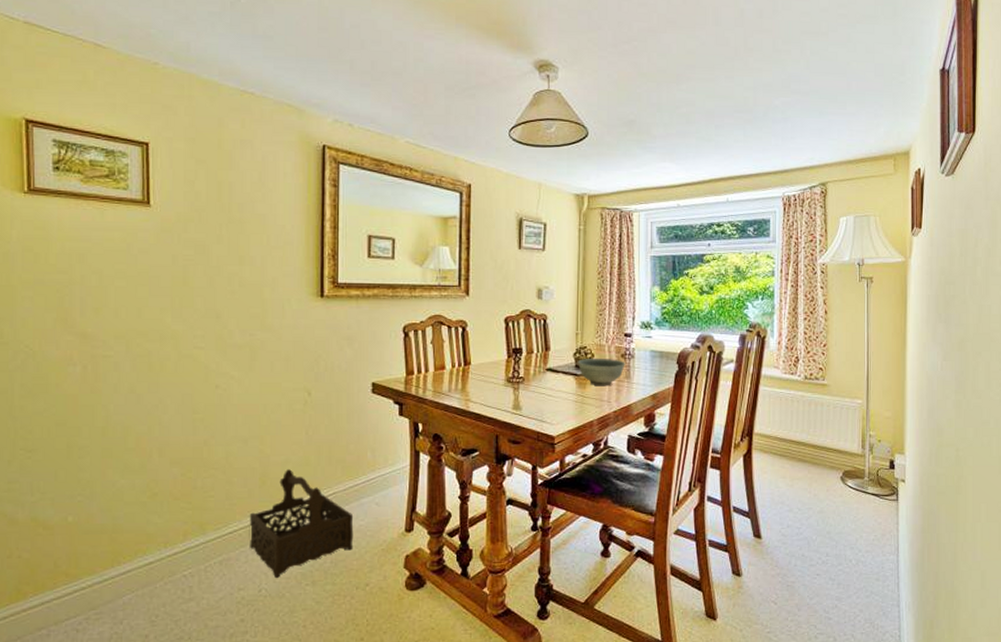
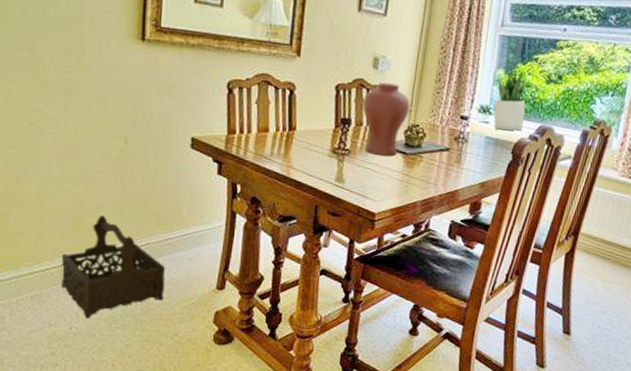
vase: none [531,311,576,379] -> present [362,82,410,156]
bowl: present [577,358,625,386] -> none [407,137,458,169]
planter: none [654,287,685,343] -> present [493,71,526,132]

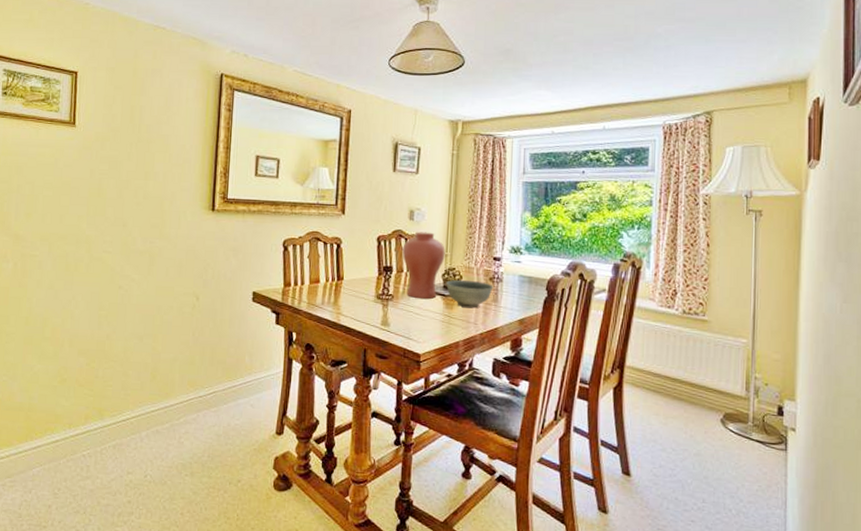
decorative basket: present [60,215,166,318] -> none [139,366,230,466]
bowl: none [407,137,458,169] -> present [445,279,493,308]
planter: present [493,71,526,132] -> none [524,213,555,269]

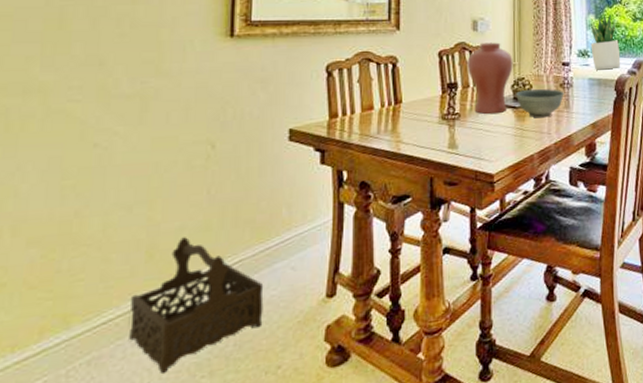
decorative basket: none [139,366,230,466] -> present [128,237,264,373]
planter: none [524,213,555,269] -> present [590,14,621,70]

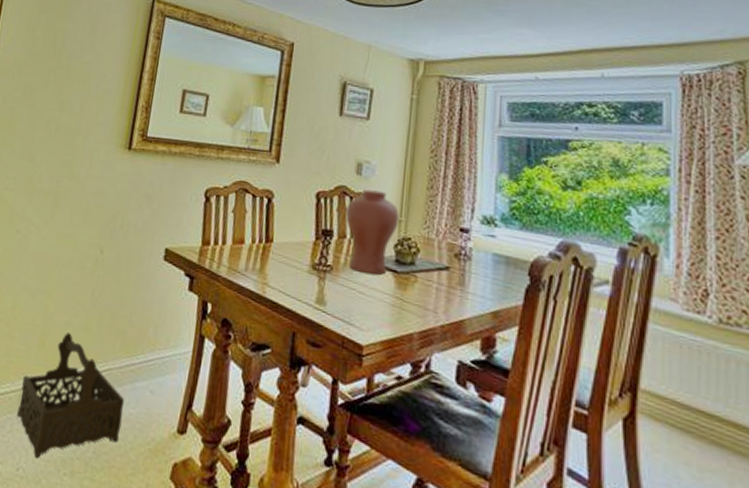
bowl: present [515,88,564,118] -> none [398,252,459,292]
planter: present [590,14,621,70] -> none [499,176,540,248]

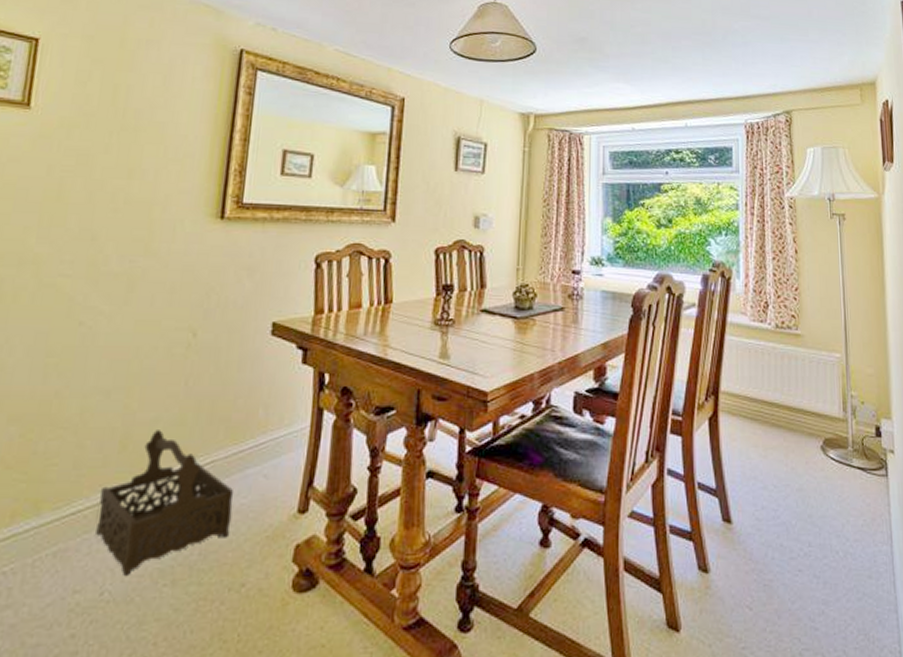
vase: present [345,189,399,275] -> none [465,242,517,322]

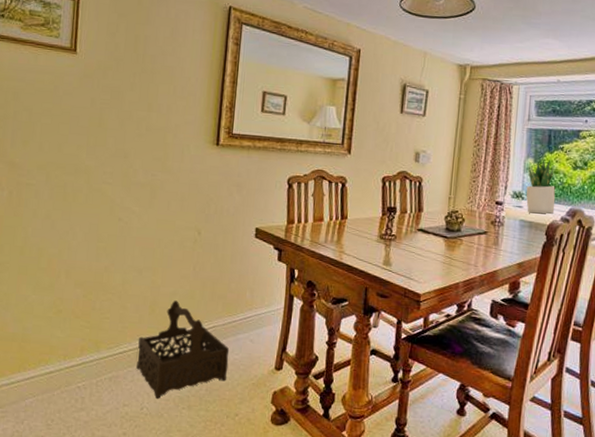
planter: none [606,218,640,282] -> present [526,159,556,215]

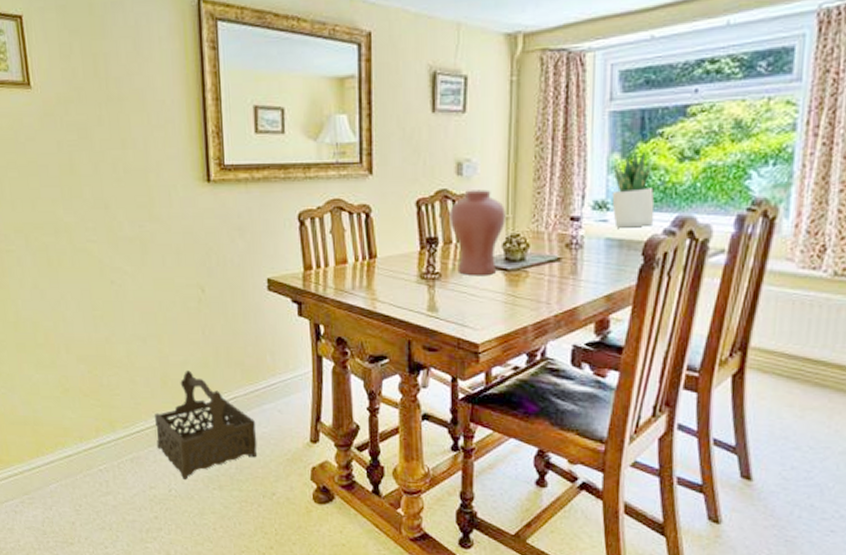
vase: none [406,174,449,240] -> present [449,189,506,275]

